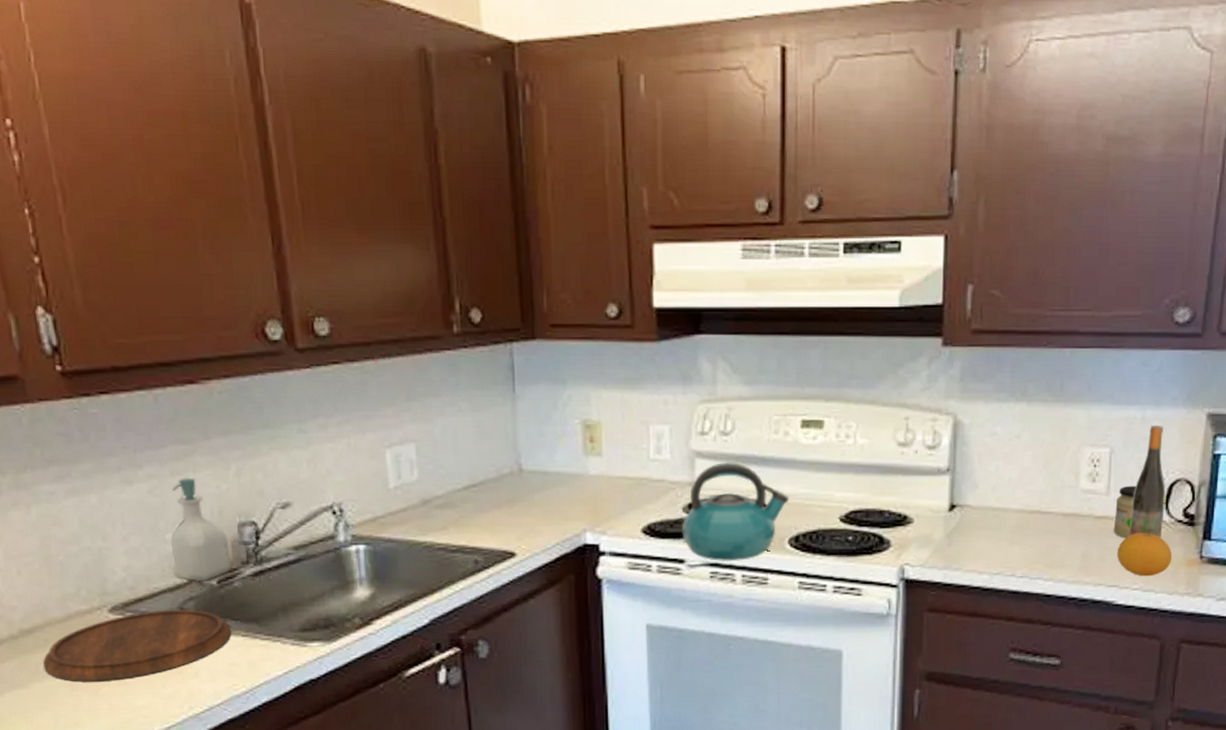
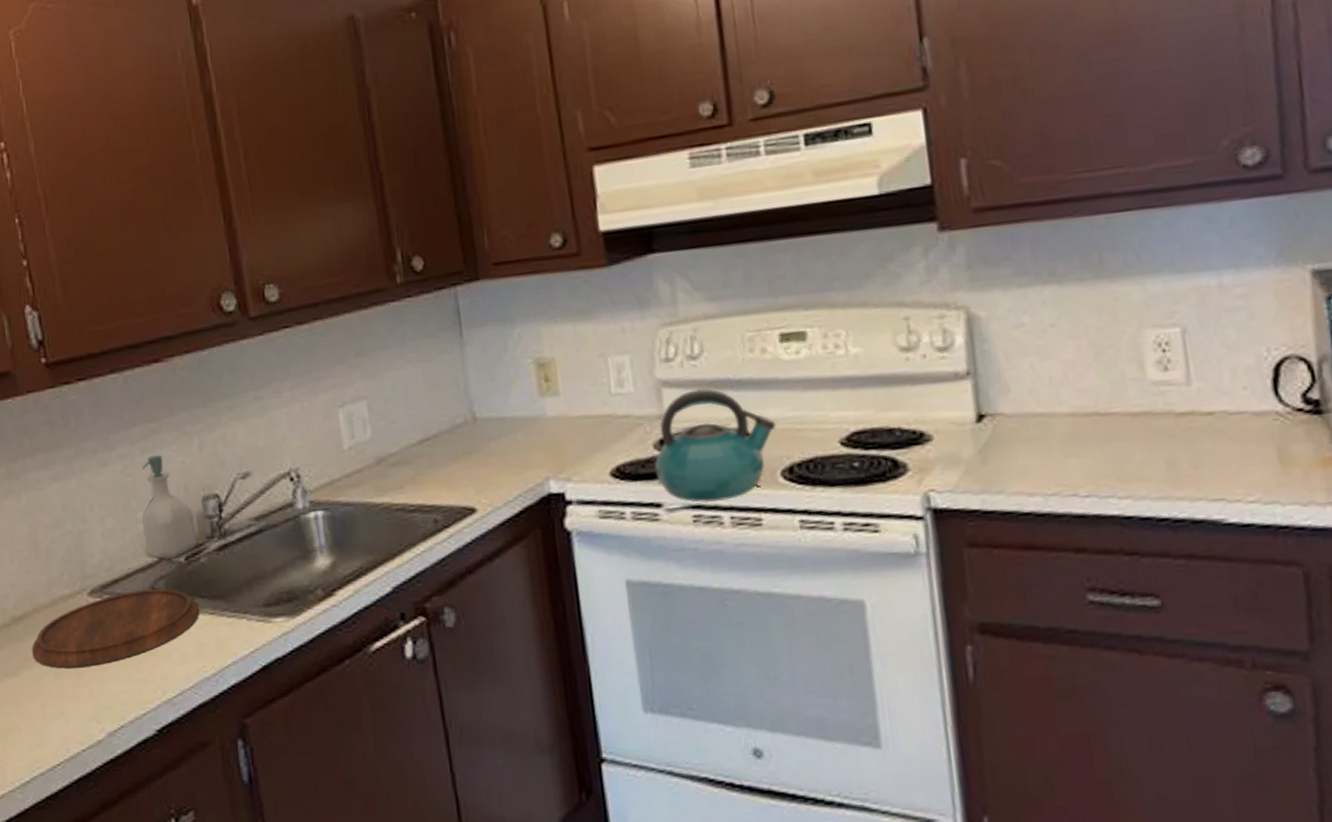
jar: present [1113,485,1137,538] -> none [1201,370,1230,437]
fruit: present [1117,533,1172,577] -> none [1215,428,1299,485]
wine bottle: present [1129,426,1166,538] -> none [1224,292,1276,434]

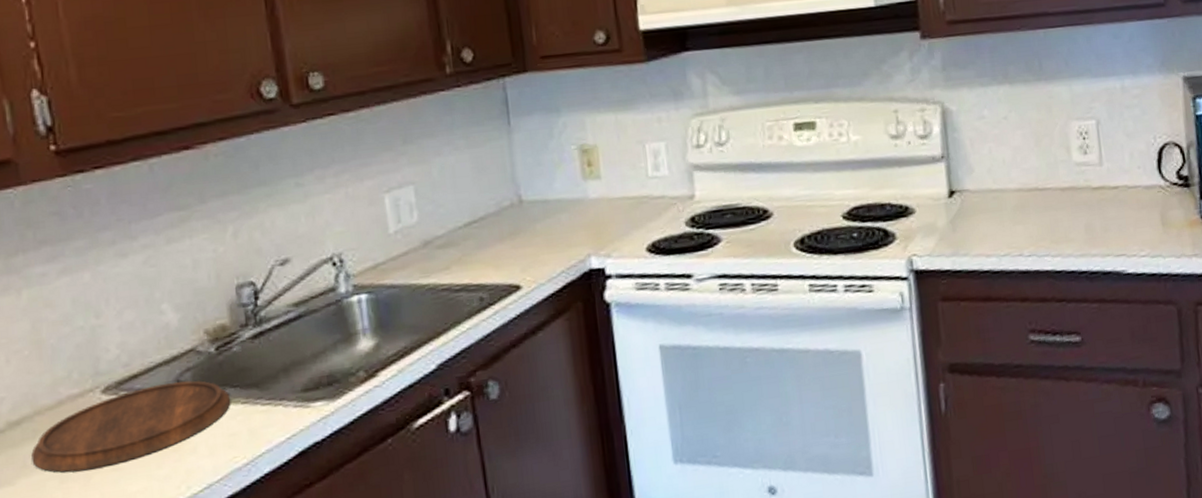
soap bottle: present [139,456,198,560] -> none [163,244,230,351]
kettle: present [654,388,777,503] -> none [685,171,791,273]

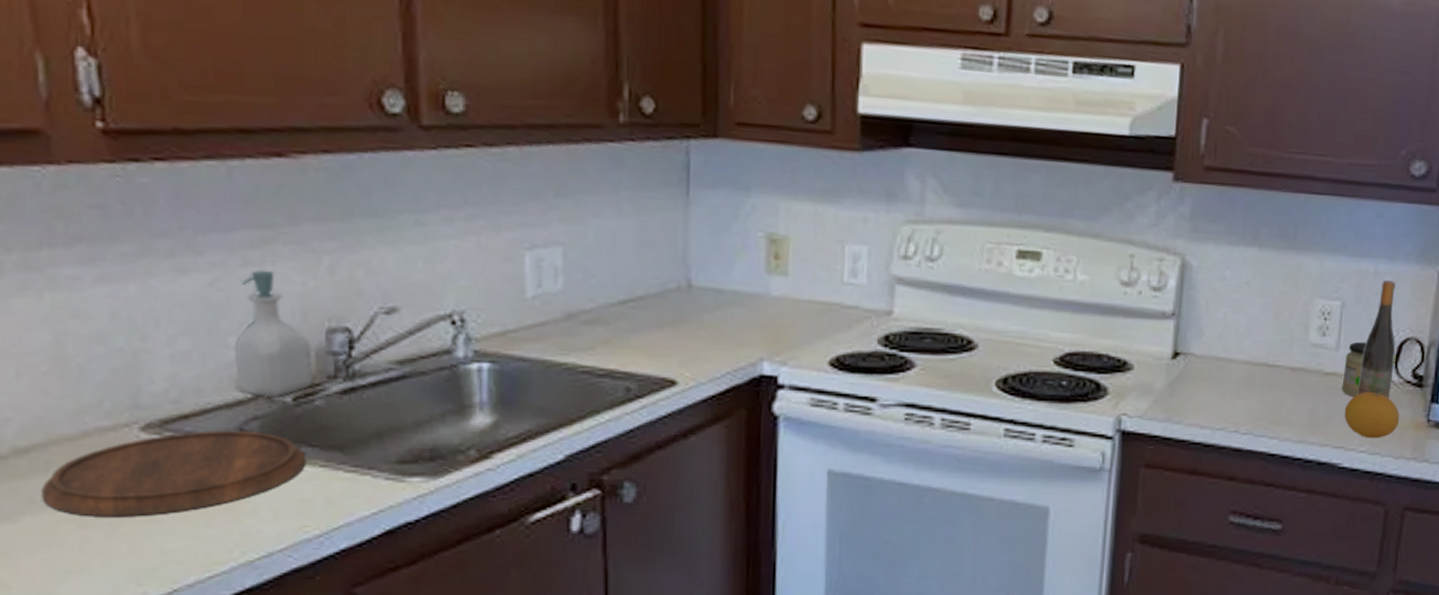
soap bottle: none [163,244,230,351] -> present [230,271,315,398]
jar: none [1109,153,1129,206] -> present [1341,341,1367,397]
fruit: none [1118,198,1174,243] -> present [1344,392,1400,439]
wine bottle: none [1125,93,1160,203] -> present [1357,280,1396,399]

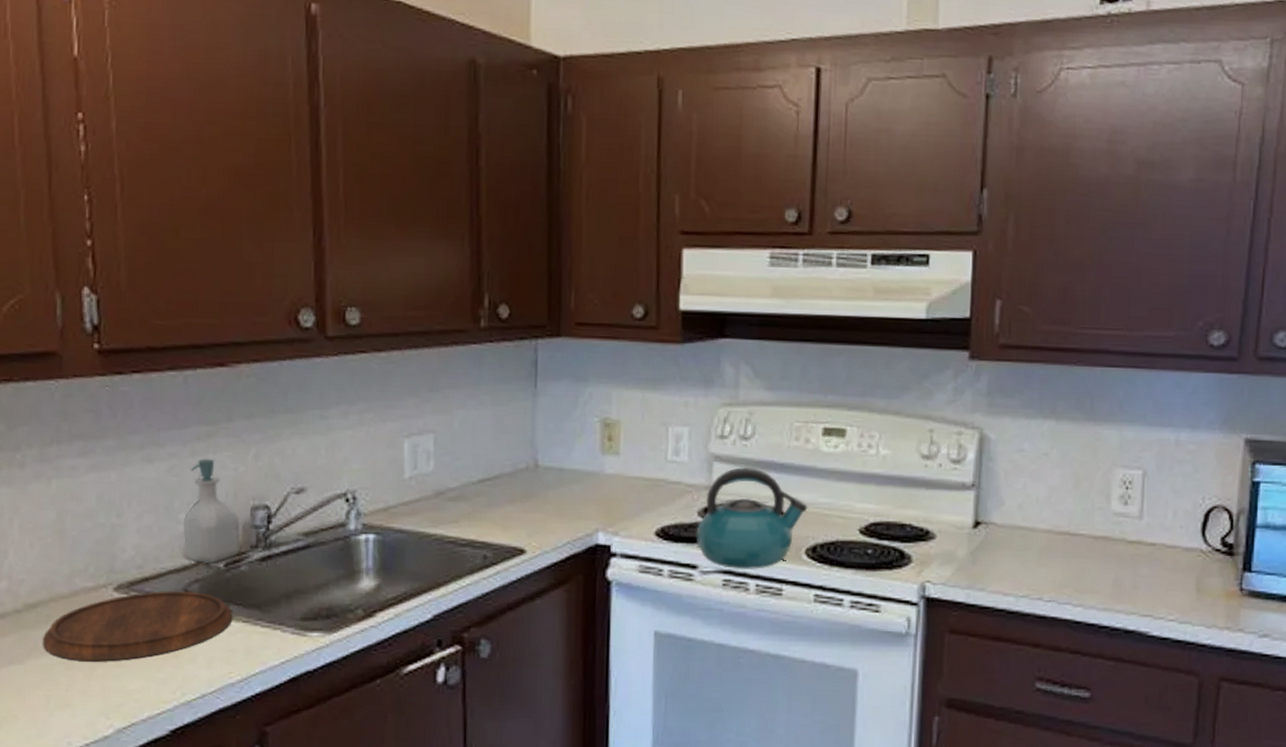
kettle: none [875,290,999,403] -> present [696,466,808,570]
jar: present [1341,341,1367,397] -> none [1147,510,1171,565]
fruit: present [1344,392,1400,439] -> none [1150,560,1210,607]
wine bottle: present [1357,280,1396,399] -> none [1163,449,1202,567]

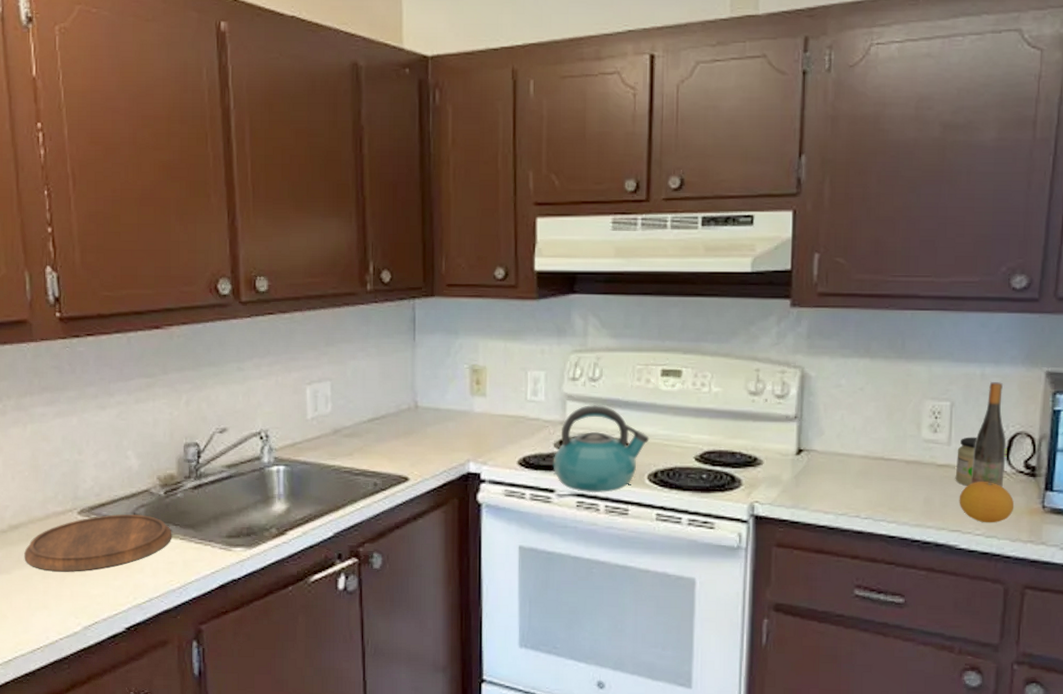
soap bottle: present [180,460,242,564] -> none [128,406,177,492]
jar: none [1147,510,1171,565] -> present [955,437,977,486]
fruit: none [1150,560,1210,607] -> present [959,482,1014,523]
wine bottle: none [1163,449,1202,567] -> present [970,382,1007,488]

